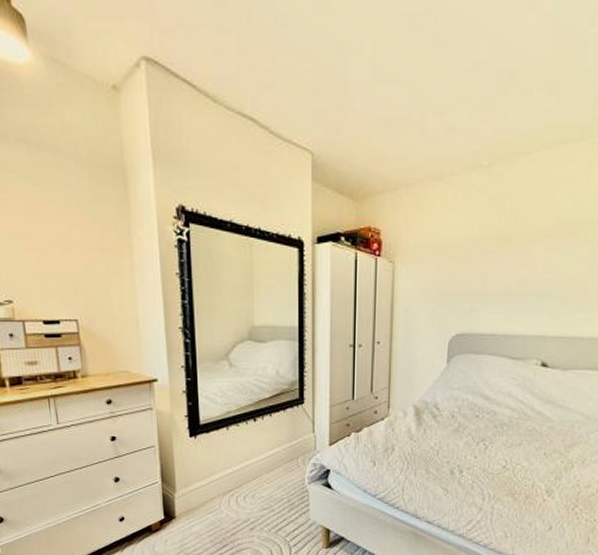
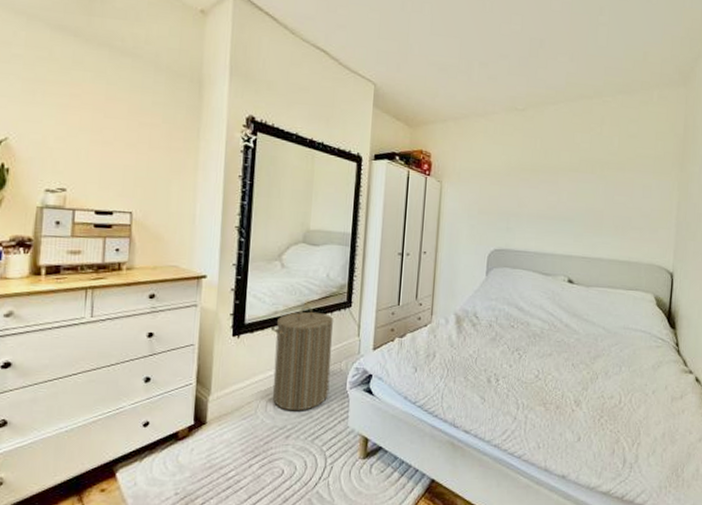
laundry hamper: none [228,404,288,506] -> present [272,306,334,411]

